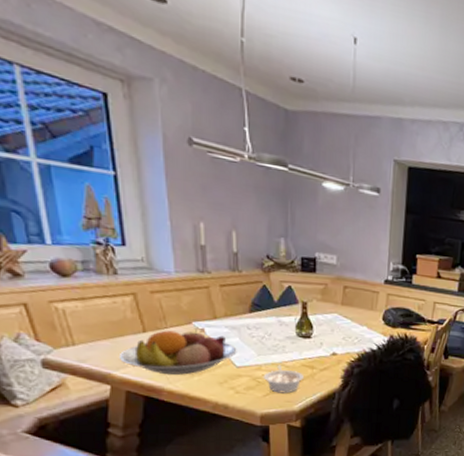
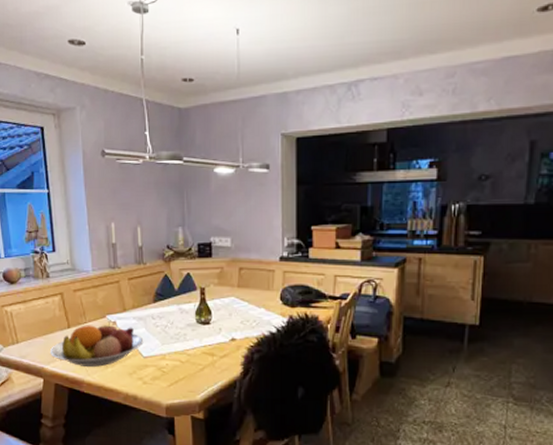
legume: present [263,365,304,394] -> none [167,353,205,383]

